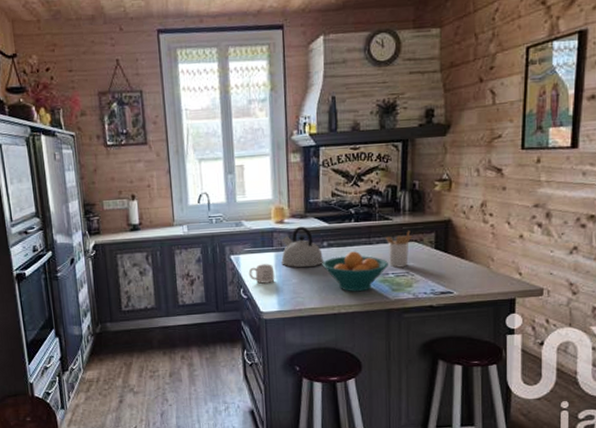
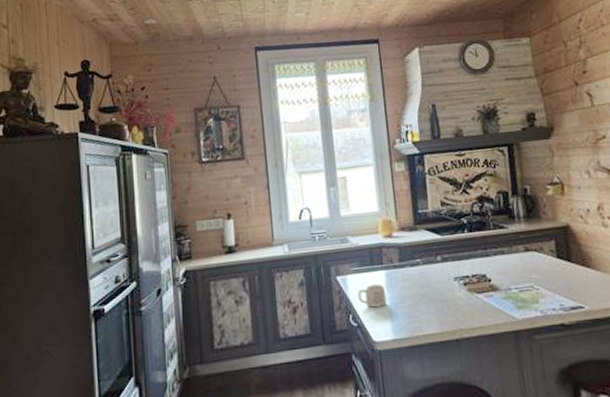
kettle: present [281,226,324,268] -> none [393,239,440,287]
fruit bowl: present [322,251,388,292] -> none [437,265,510,313]
utensil holder: present [385,231,413,268] -> none [502,239,532,282]

